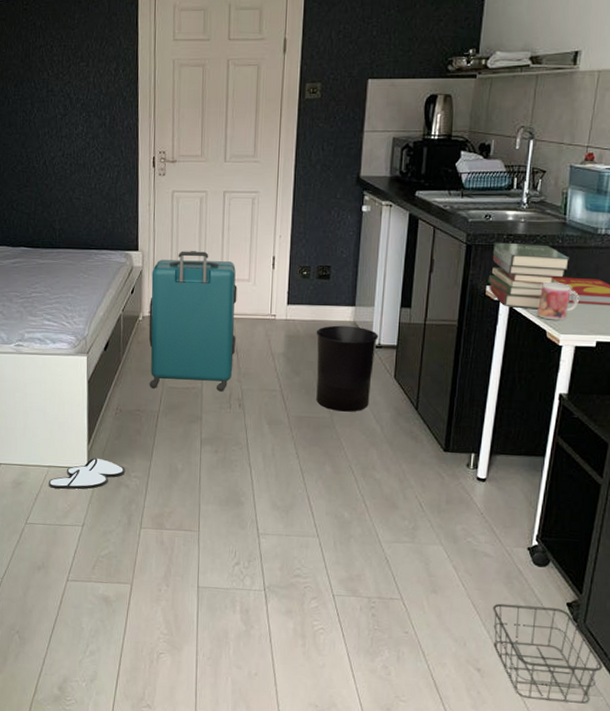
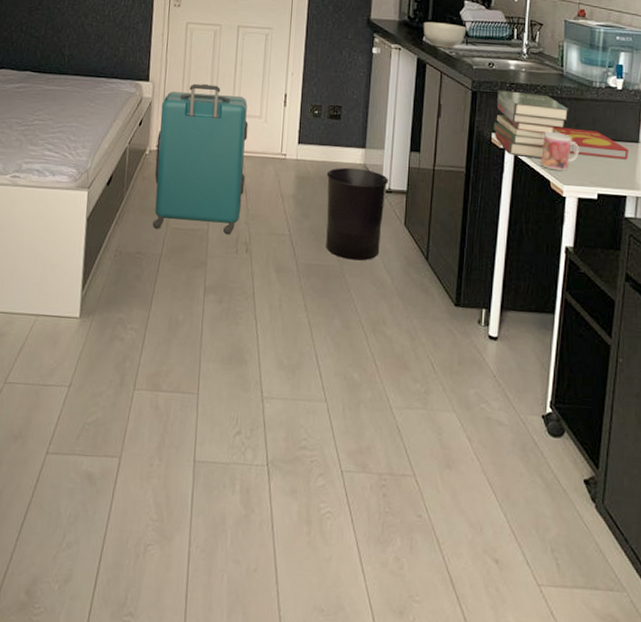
slippers: present [48,457,126,489] -> none [34,305,122,343]
bowl: none [415,176,463,202] -> present [423,21,467,49]
basket: present [493,603,603,704] -> none [509,480,625,602]

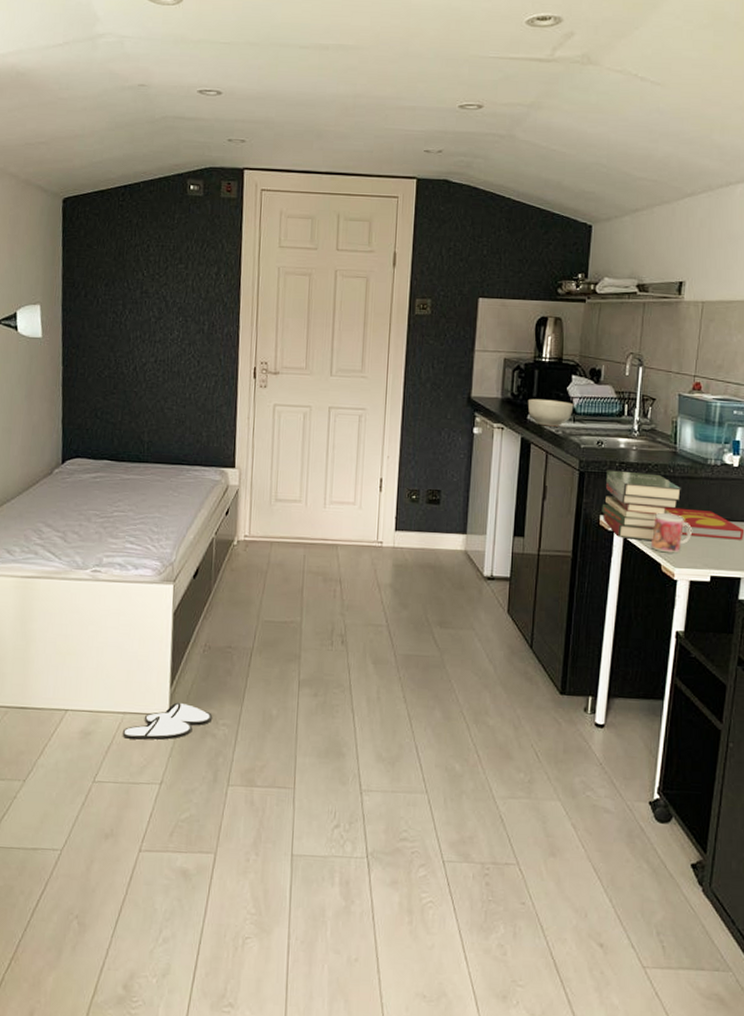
slippers: none [34,305,122,343] -> present [122,702,213,740]
suitcase: present [152,83,248,235] -> none [242,469,342,627]
waste bin: present [326,167,389,261] -> none [425,554,491,650]

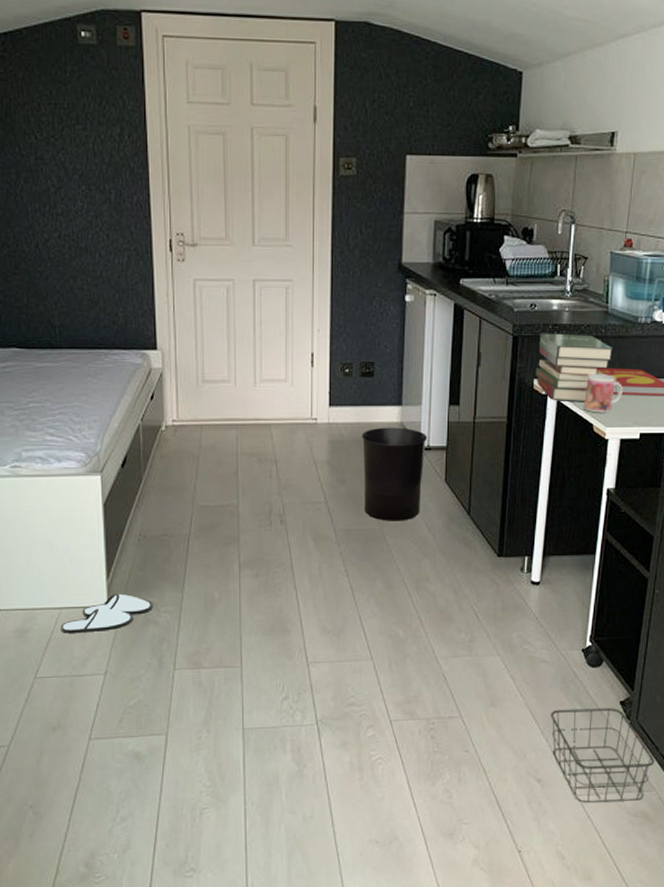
waste bin: none [425,554,491,650] -> present [361,427,428,521]
bowl: present [527,398,574,427] -> none [459,262,507,291]
basket: none [615,866,731,981] -> present [551,708,655,803]

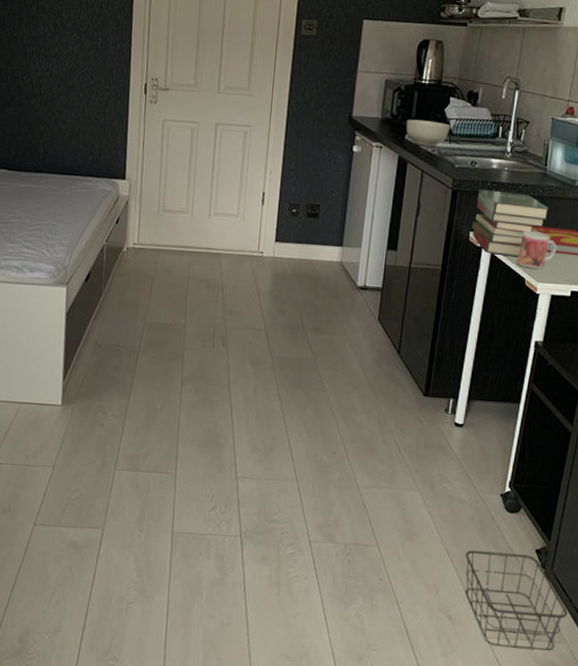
slippers: present [60,593,154,633] -> none [18,394,102,428]
waste bin: present [361,427,428,521] -> none [300,265,365,354]
bowl: none [459,262,507,291] -> present [406,119,451,147]

